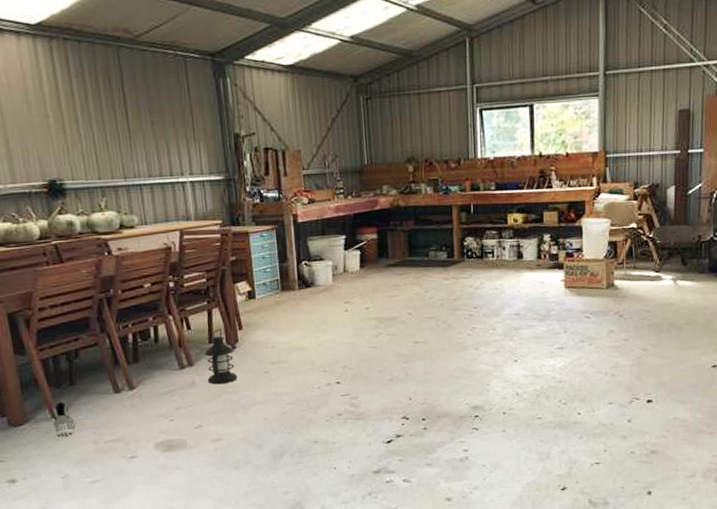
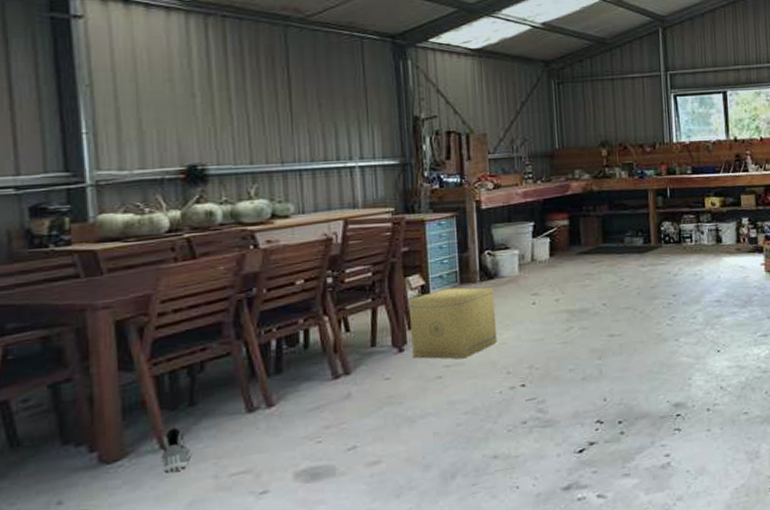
lantern: present [204,328,237,385] -> none [365,328,403,396]
cardboard box: none [238,294,315,357] -> present [408,287,498,359]

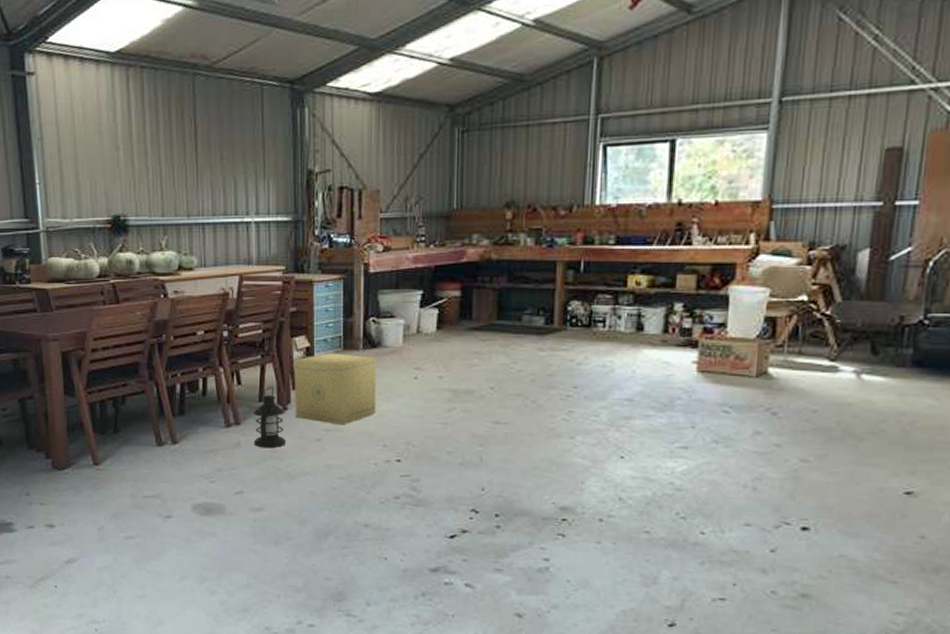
sneaker: present [161,428,192,474] -> none [94,449,116,486]
lantern: none [365,328,403,396] -> present [253,386,286,449]

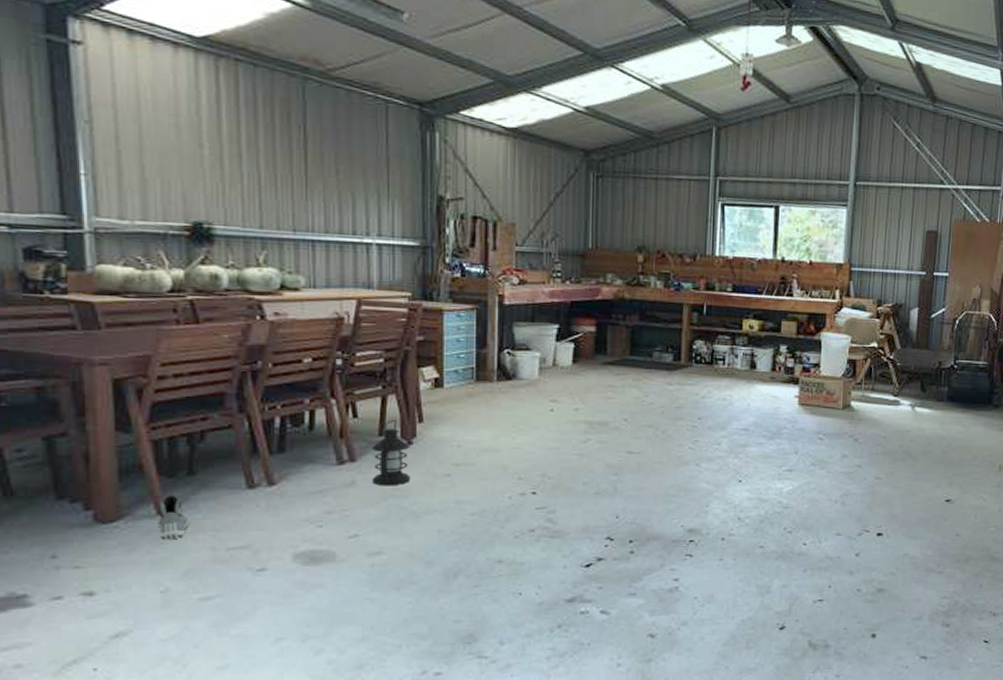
sneaker: none [94,449,116,486] -> present [158,495,189,540]
cardboard box: present [294,353,377,425] -> none [420,384,511,459]

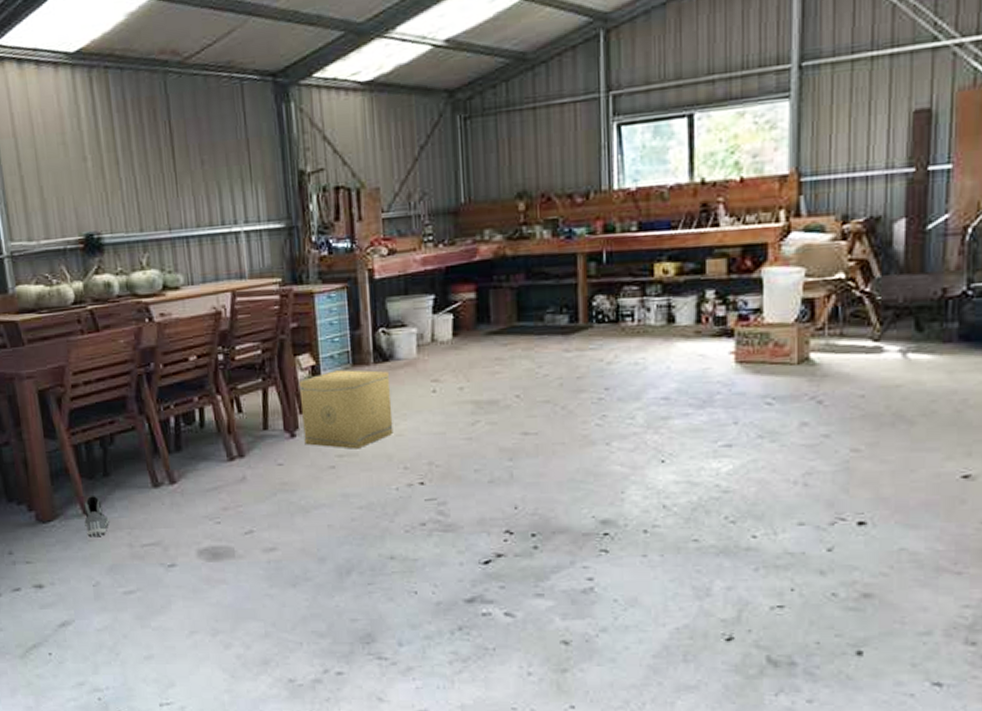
lantern: present [372,419,410,486] -> none [258,411,296,481]
cardboard box: none [420,384,511,459] -> present [298,370,394,449]

